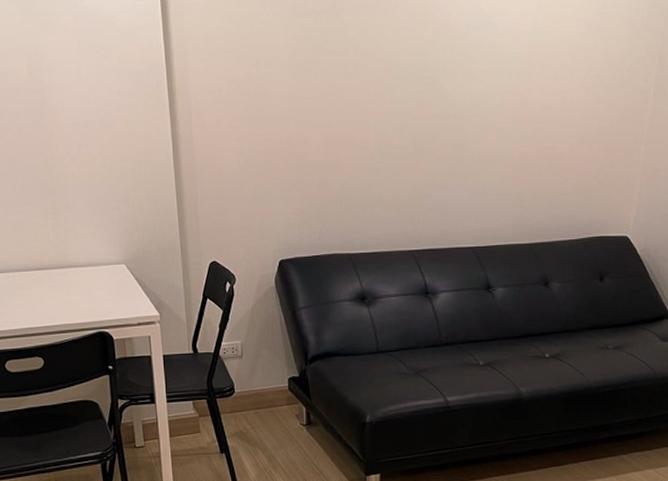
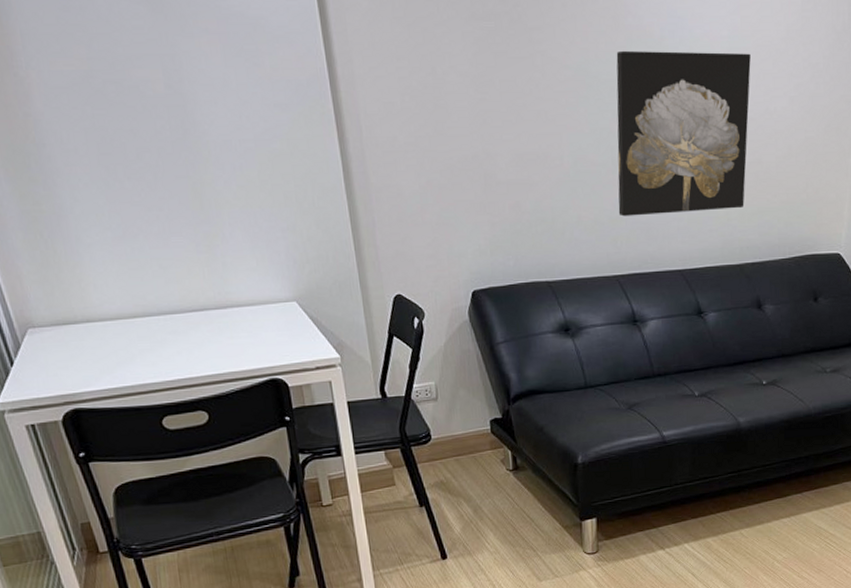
wall art: none [417,44,550,196] -> present [616,50,751,217]

